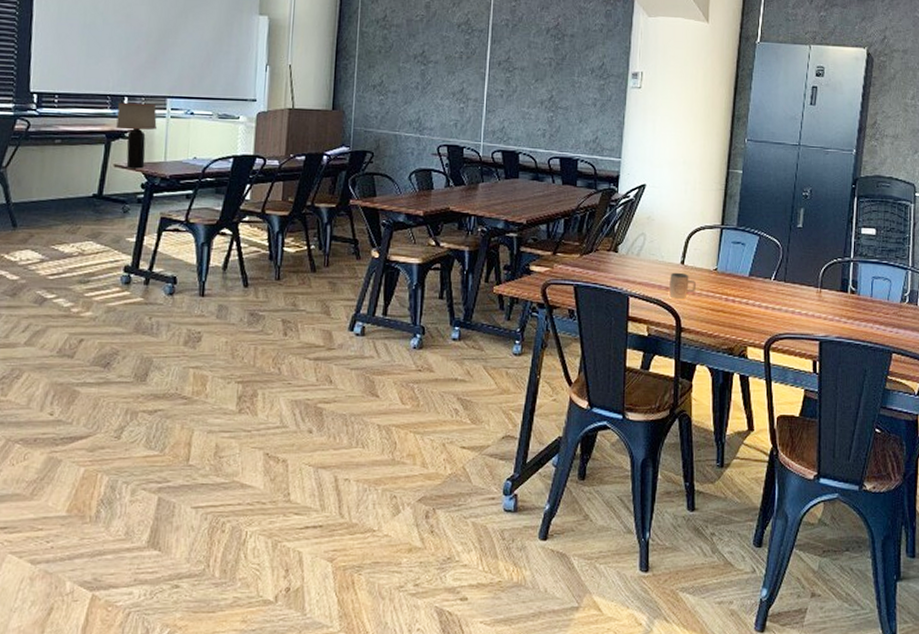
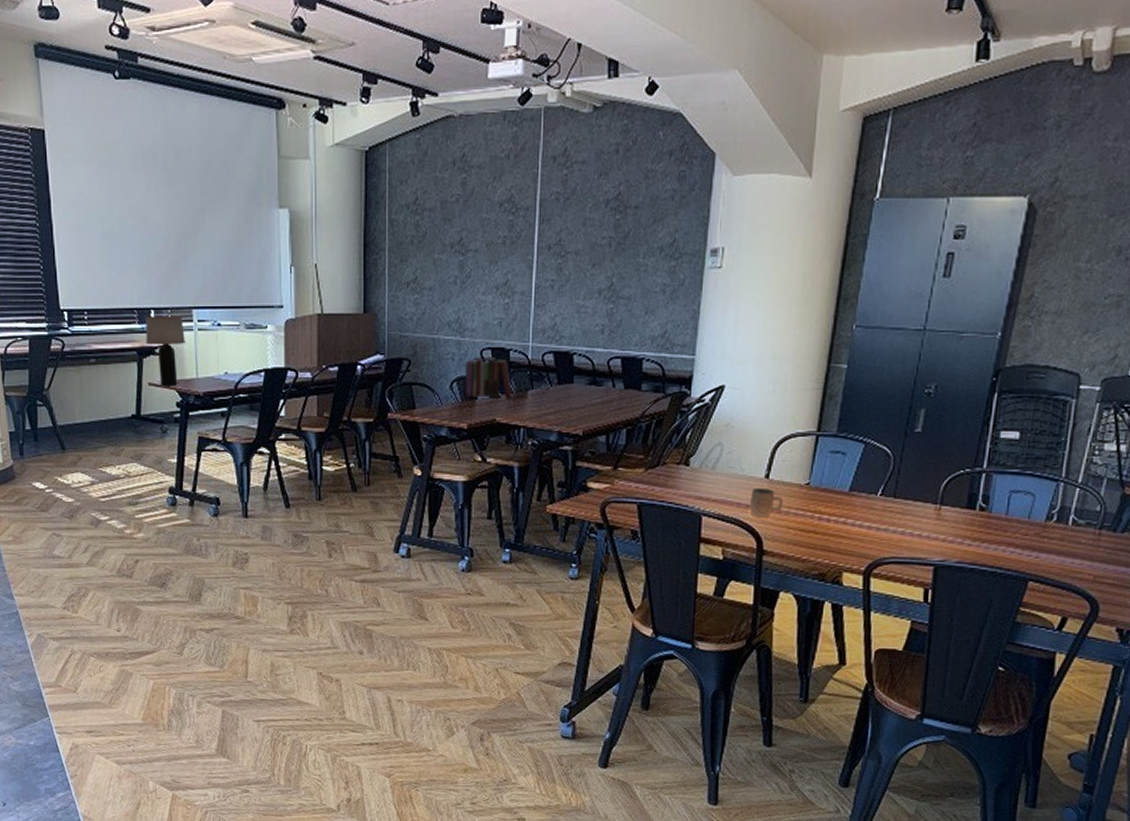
books: none [421,153,465,190] -> present [464,357,512,398]

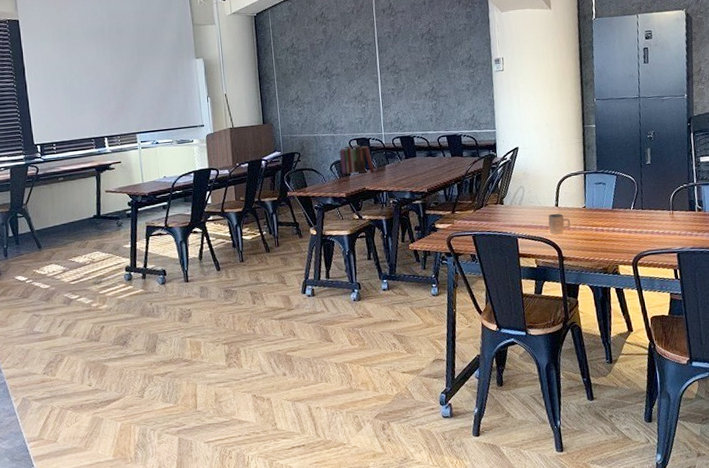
table lamp: present [145,316,185,387] -> none [101,139,132,192]

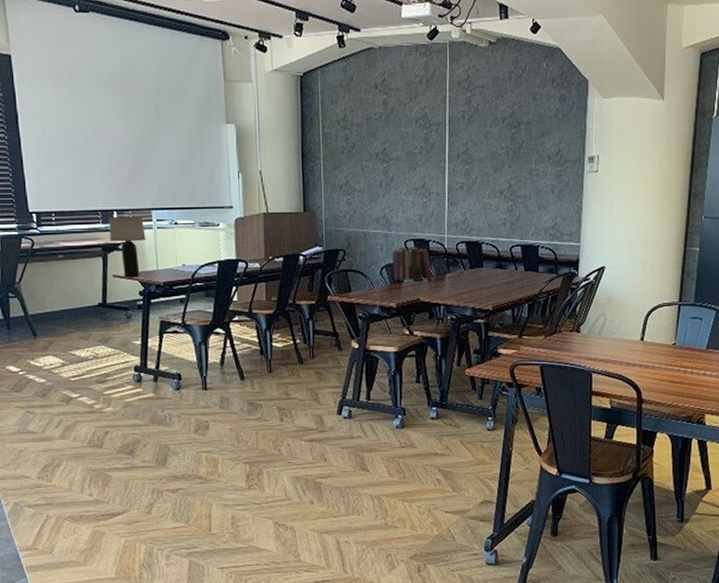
table lamp: none [101,139,132,192] -> present [109,216,146,278]
mug: present [548,213,571,236] -> none [630,348,656,374]

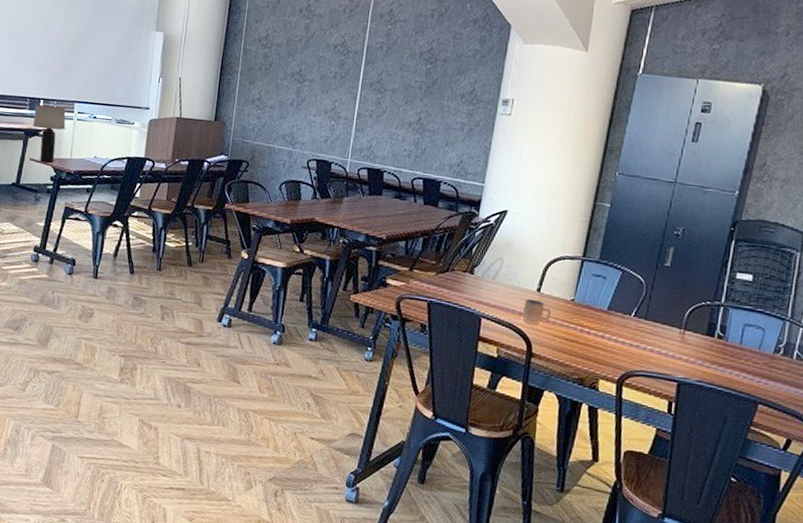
books: present [391,247,432,282] -> none [290,166,331,202]
mug: none [630,348,656,374] -> present [522,298,552,327]

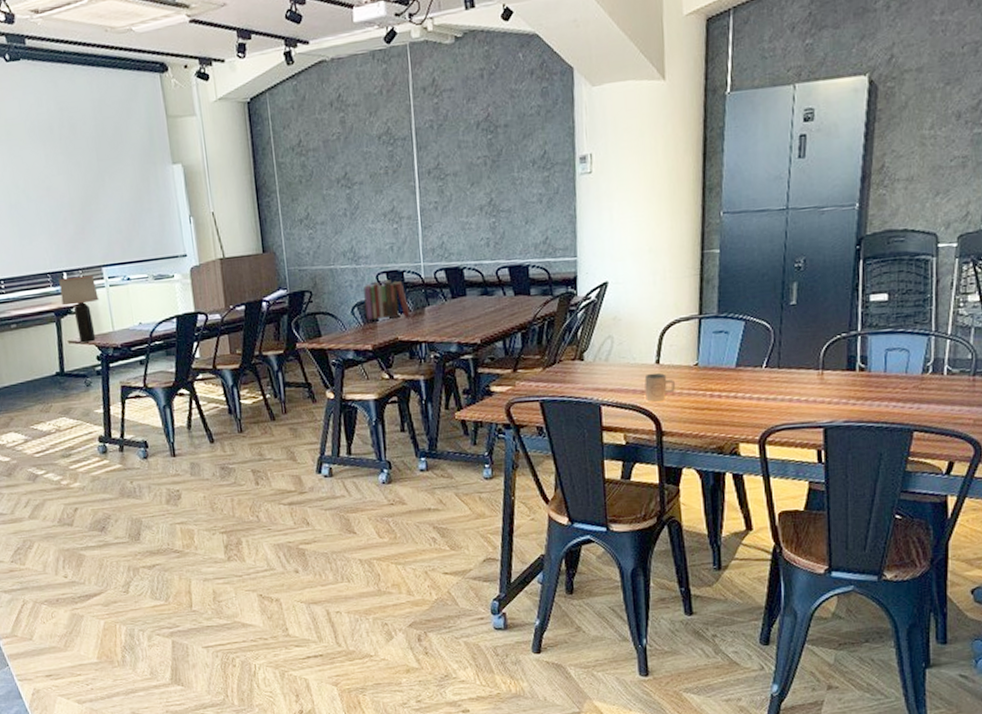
books: none [290,166,331,202] -> present [362,279,410,321]

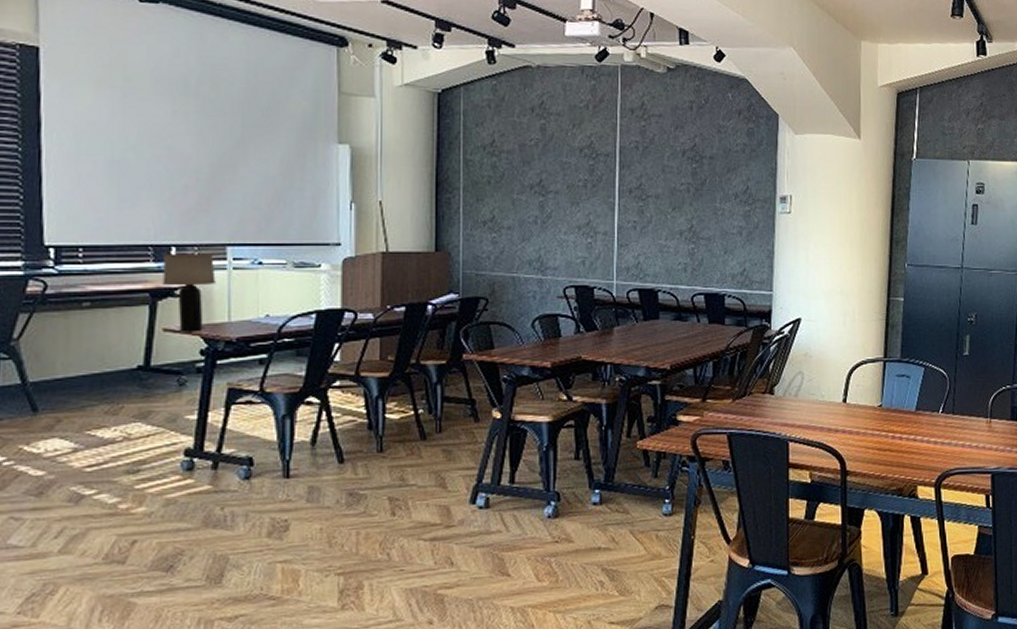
books: present [362,279,410,321] -> none [547,295,597,336]
mug: present [644,373,676,403] -> none [831,411,861,442]

